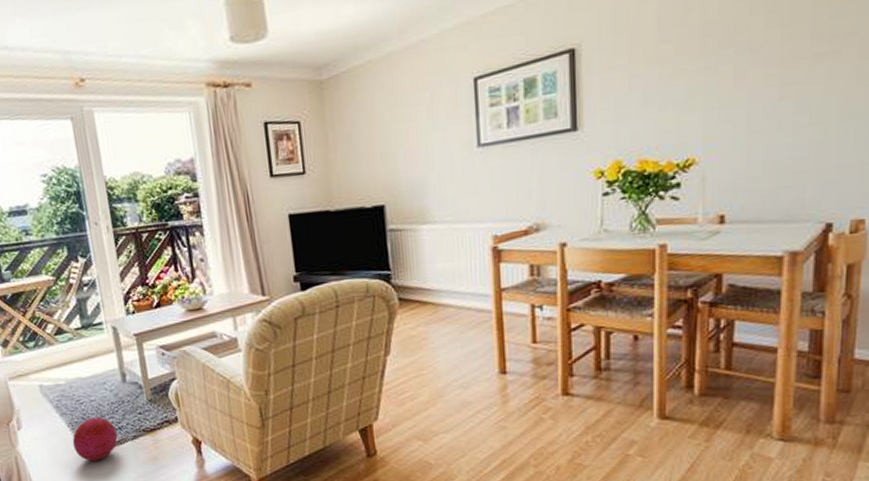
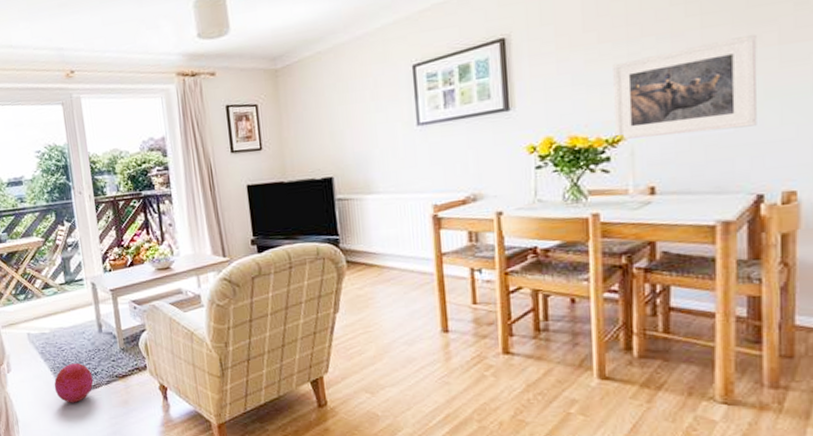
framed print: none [686,48,836,163] -> present [612,33,757,139]

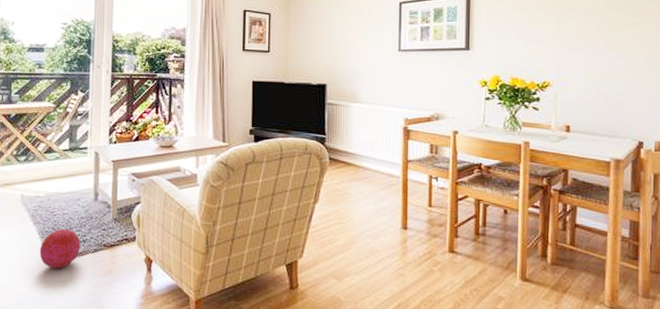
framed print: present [612,33,757,139] -> none [544,21,642,89]

